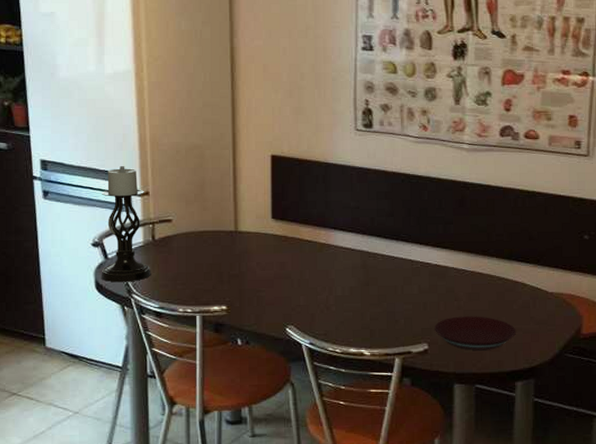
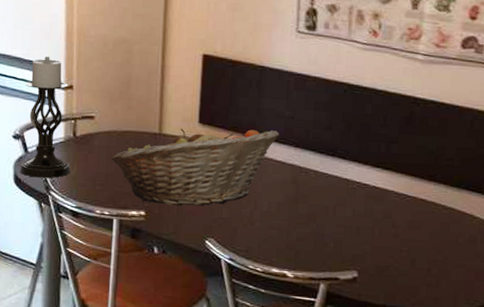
fruit basket: none [190,220,347,298] -> present [111,128,279,206]
plate: present [435,316,516,350] -> none [367,245,459,285]

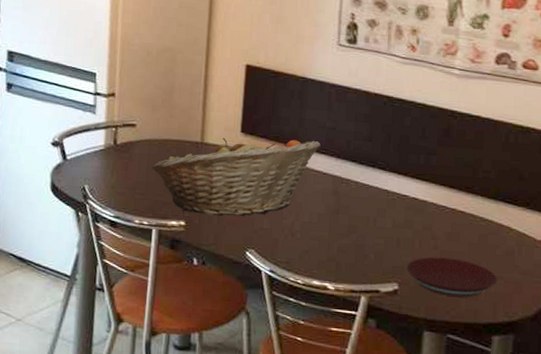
candle holder: present [20,57,70,179] -> none [57,64,110,187]
plate: none [367,245,459,285] -> present [407,257,497,297]

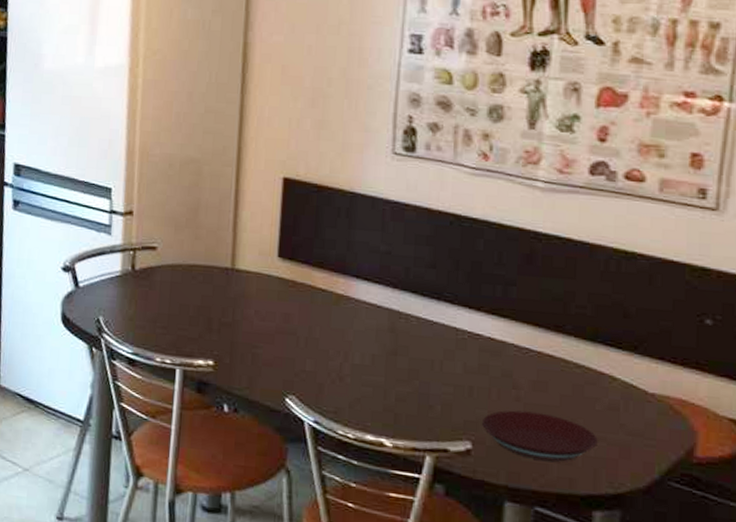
fruit basket: present [151,137,321,217] -> none [174,262,373,356]

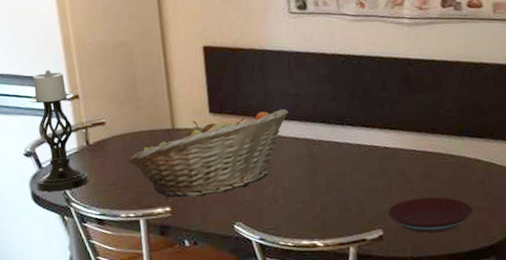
candle holder: none [69,178,127,319] -> present [29,70,89,192]
fruit basket: none [174,262,373,356] -> present [128,108,288,198]

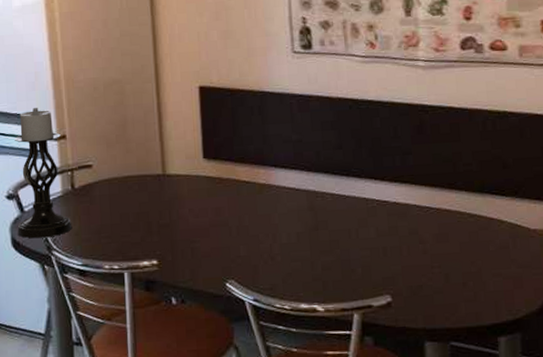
fruit basket: present [128,108,288,198] -> none [114,156,289,250]
plate: present [388,197,473,233] -> none [398,260,495,301]

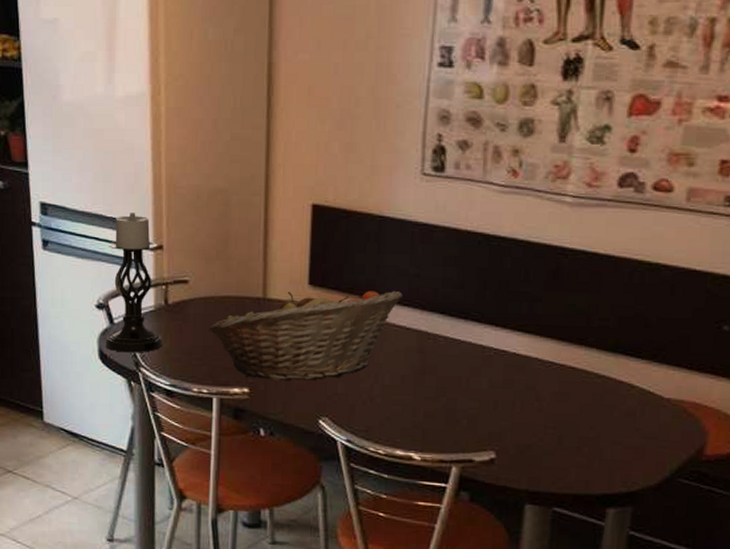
fruit basket: none [114,156,289,250] -> present [208,290,403,381]

